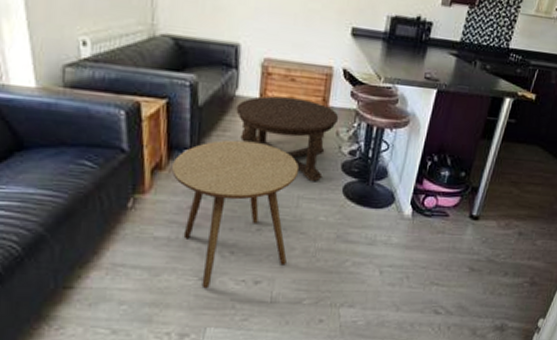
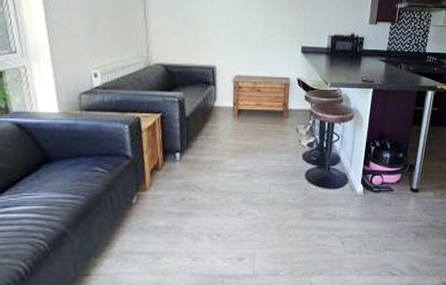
side table: present [171,140,300,289] -> none [166,142,269,268]
coffee table: present [236,96,339,182] -> none [215,104,297,171]

